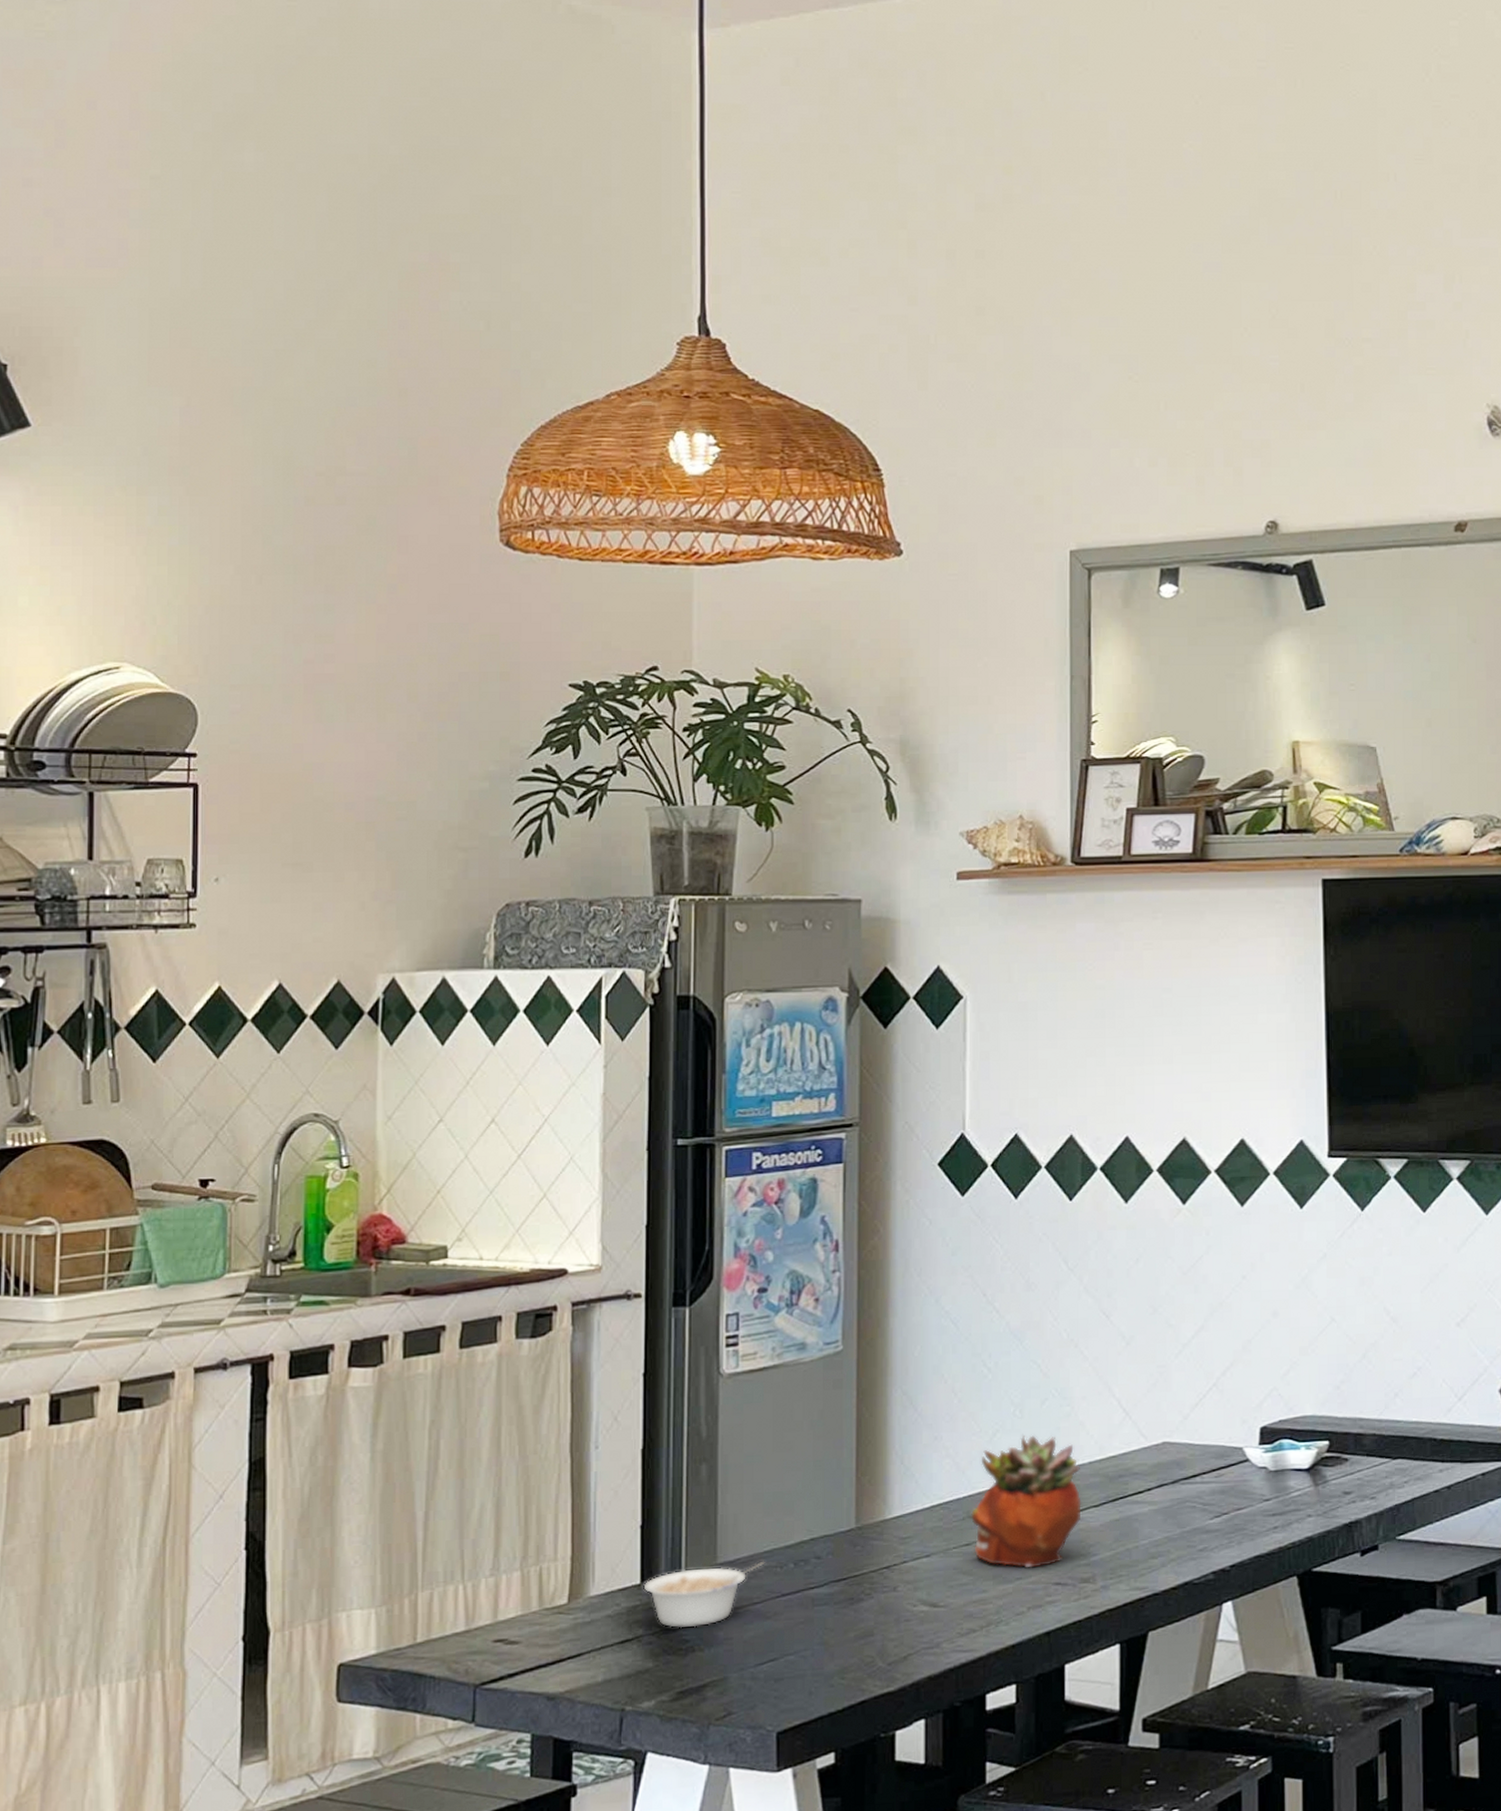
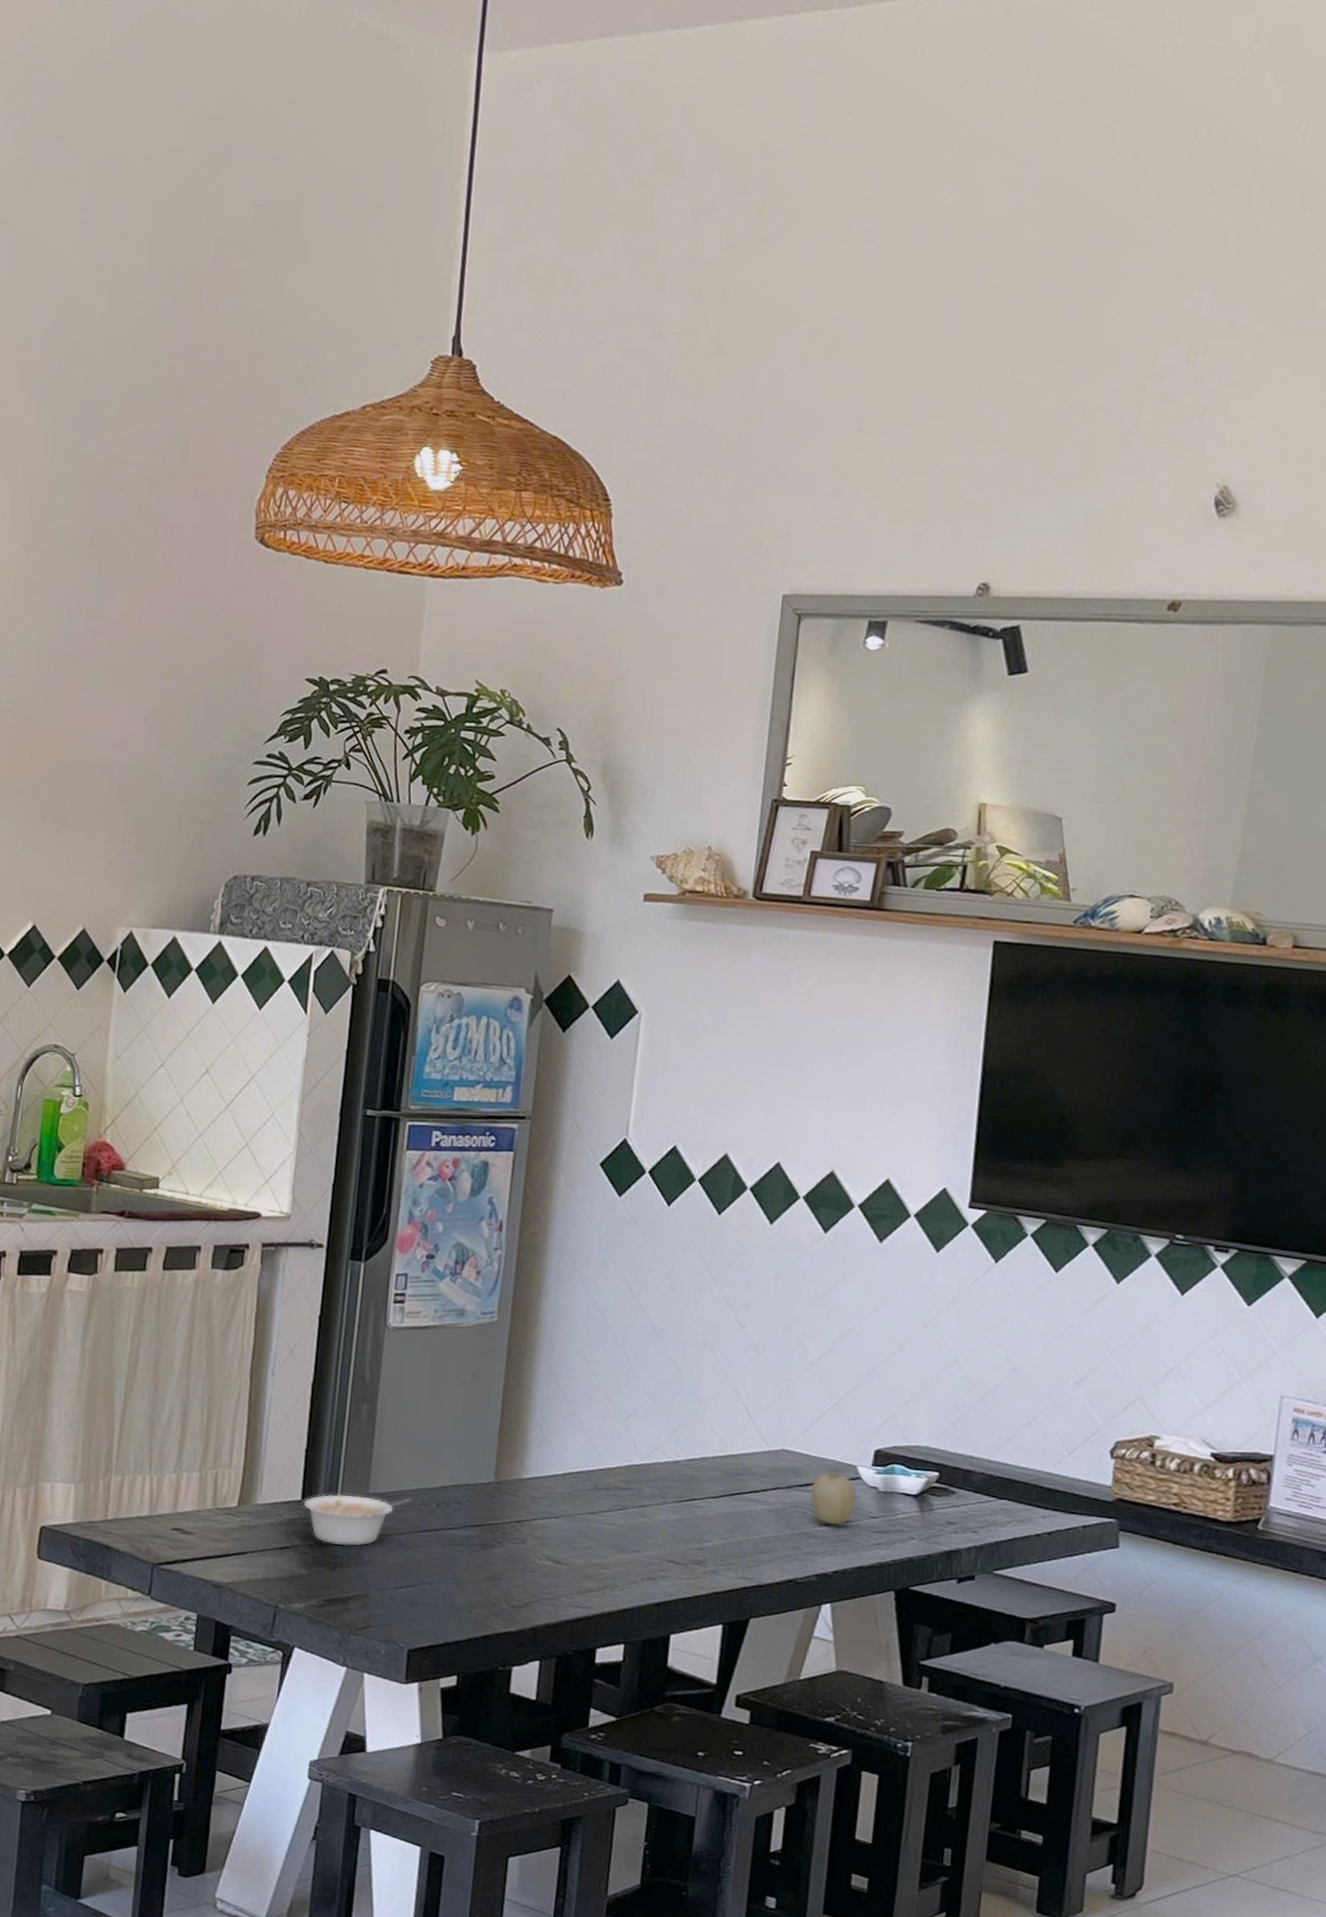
succulent planter: present [970,1434,1081,1568] -> none [597,1422,703,1544]
fruit: none [1198,1459,1247,1516] -> present [810,1472,857,1526]

